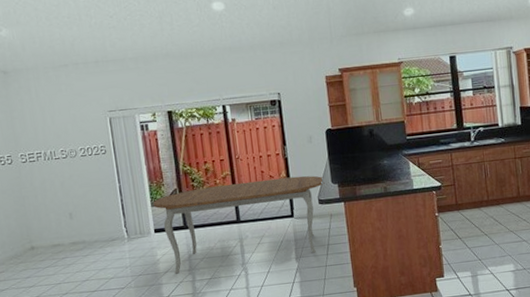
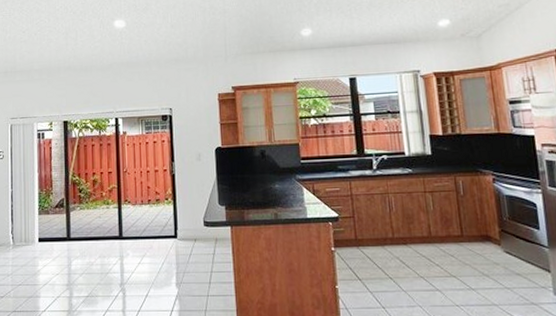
dining table: present [153,175,325,274] -> none [40,194,211,288]

